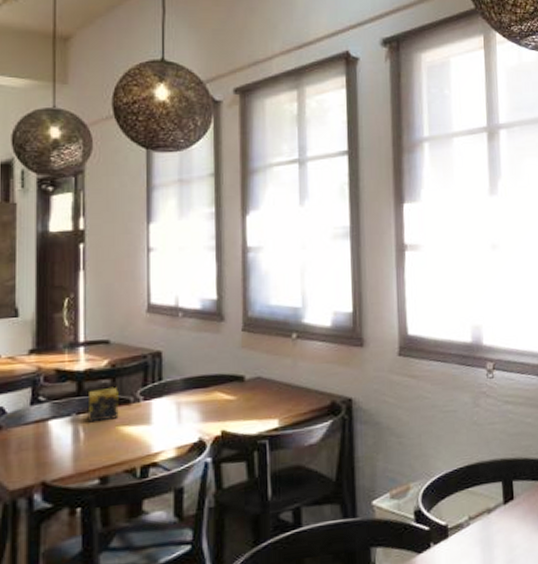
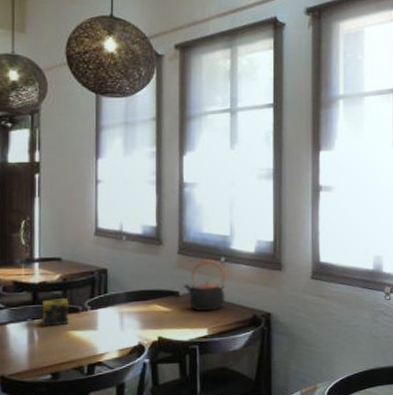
teapot: none [248,336,299,399] -> present [182,259,225,312]

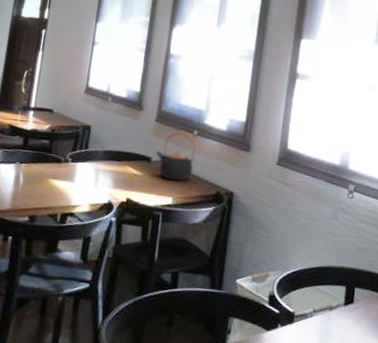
candle: present [41,297,69,327] -> none [27,146,54,173]

